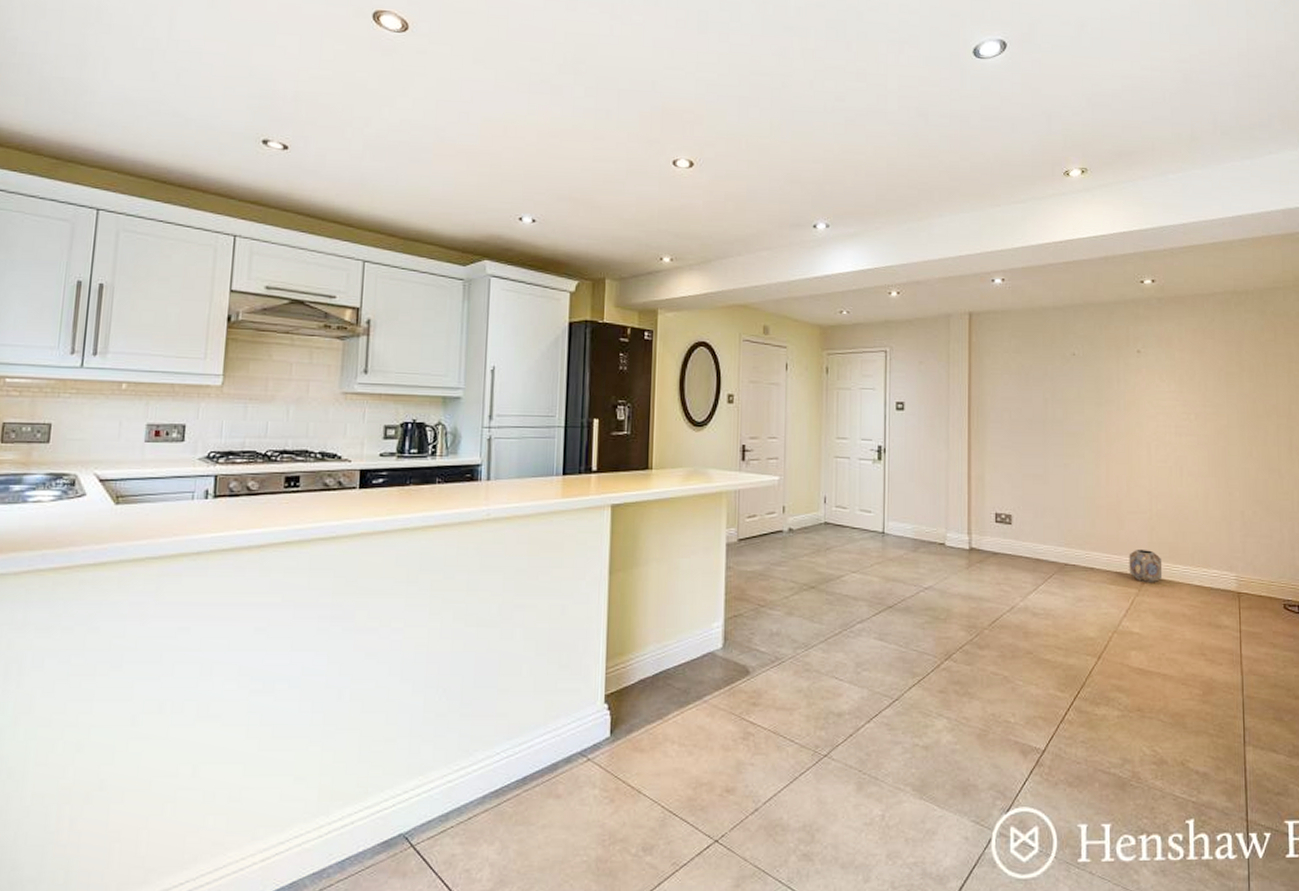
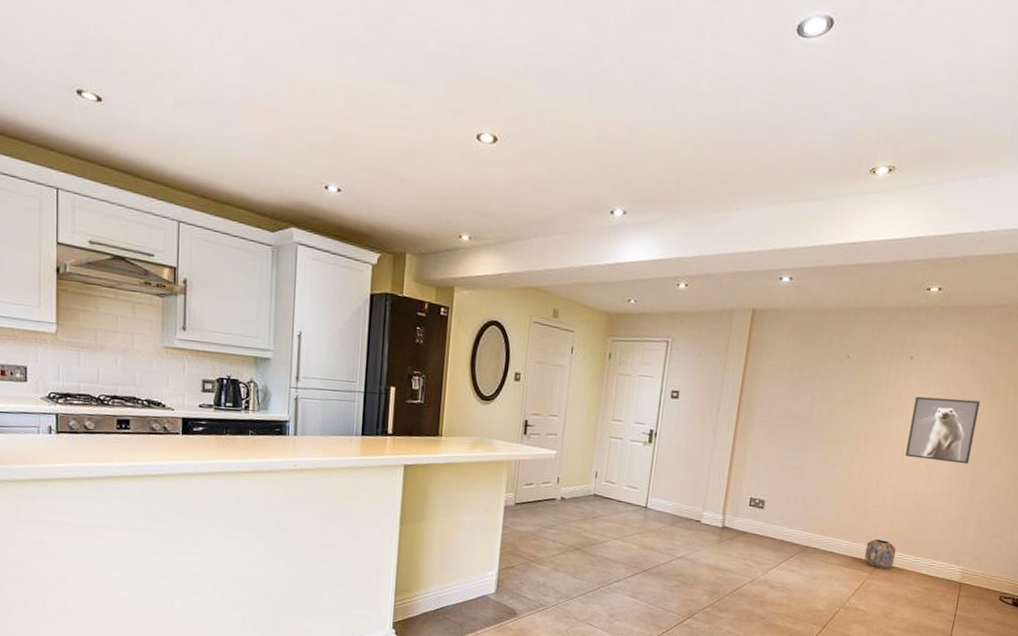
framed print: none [1149,390,1219,459] -> present [905,396,981,464]

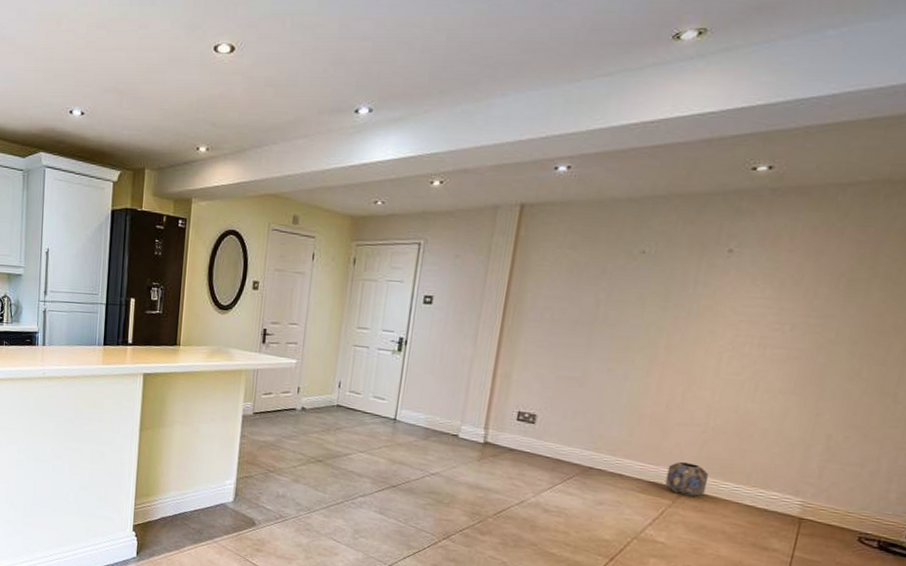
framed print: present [905,396,981,464] -> none [721,295,830,376]

